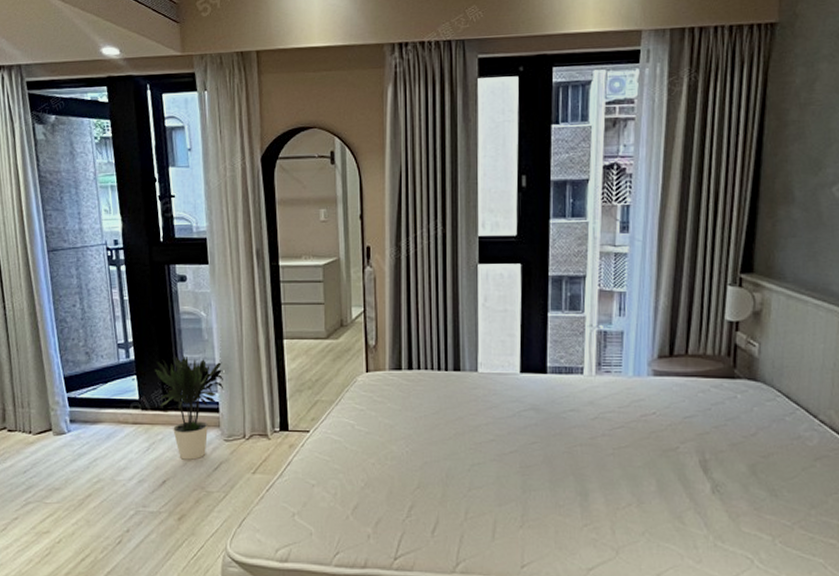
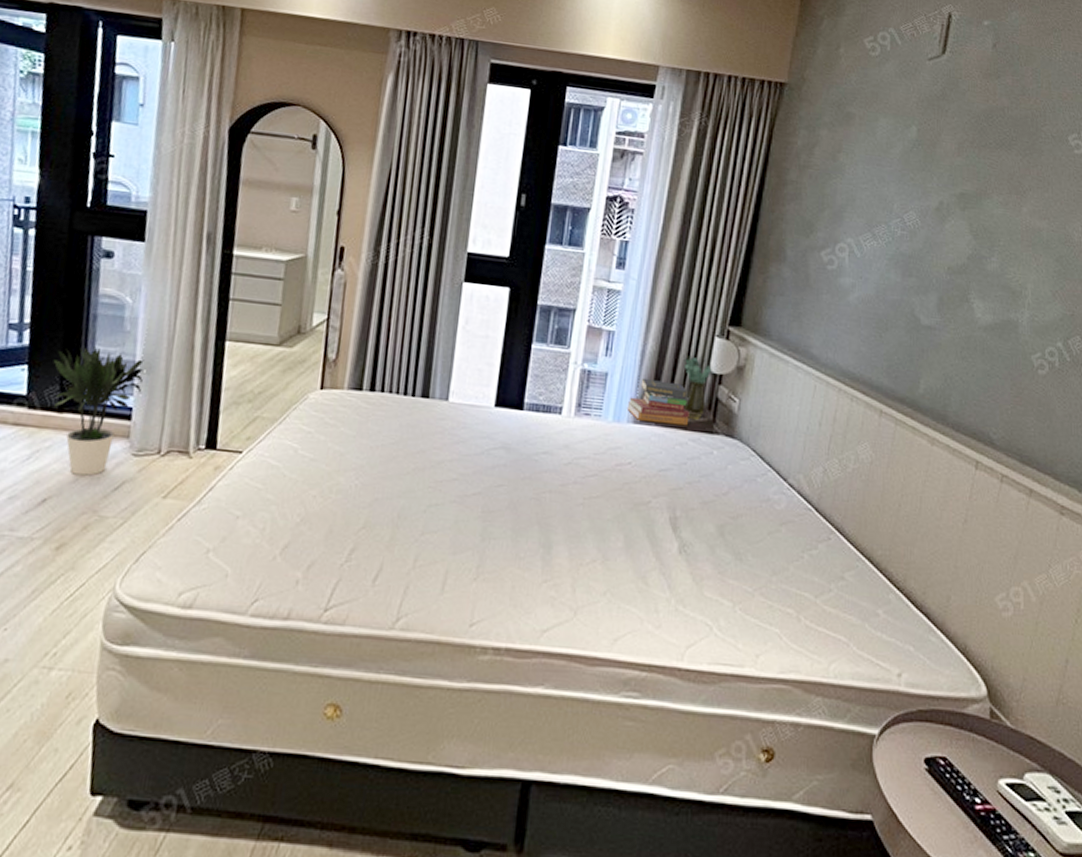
books: none [645,333,709,374] -> present [626,379,690,426]
vase: none [699,305,727,368] -> present [684,353,712,421]

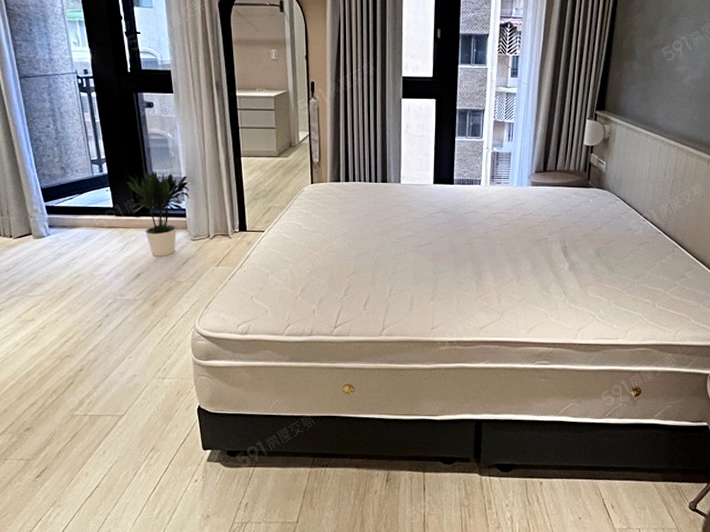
books: present [626,379,690,426] -> none [526,154,571,184]
vase: present [684,353,712,421] -> none [566,133,585,180]

